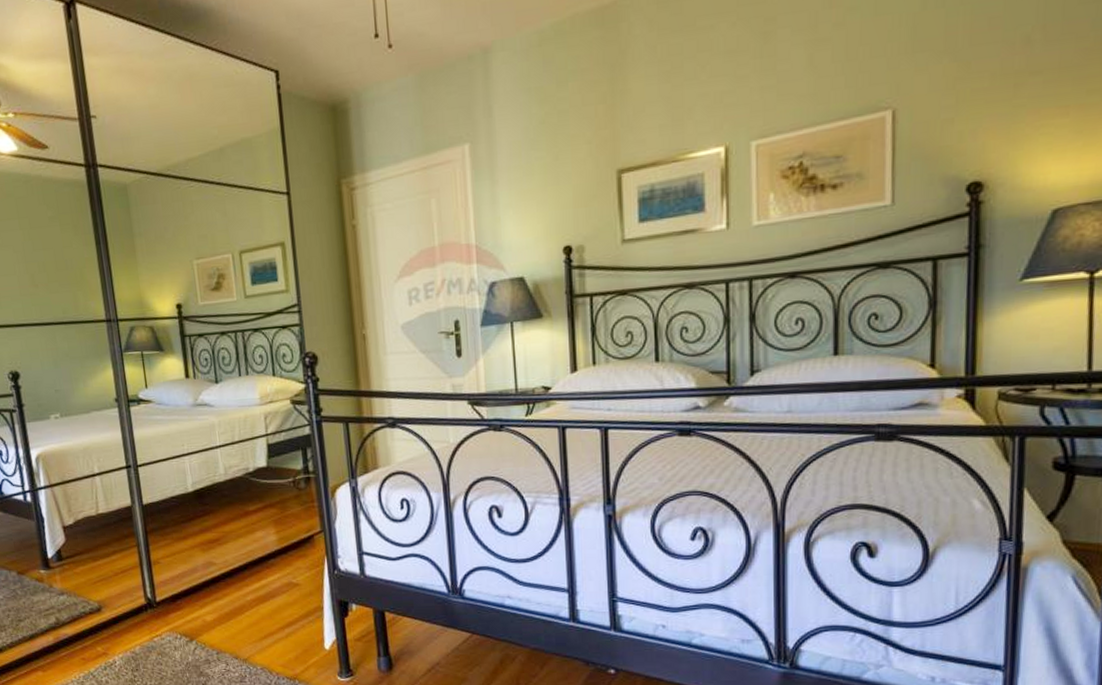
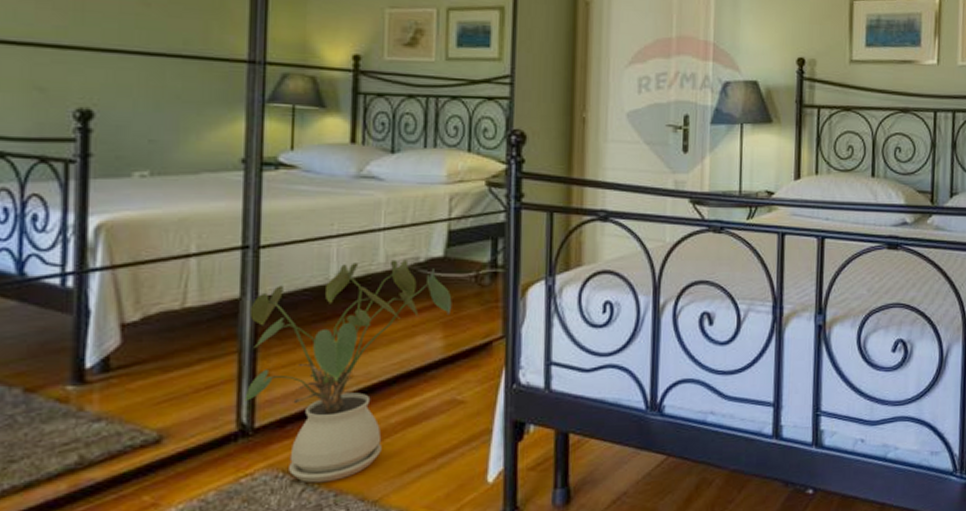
house plant: none [139,470,279,644] -> present [242,259,452,484]

